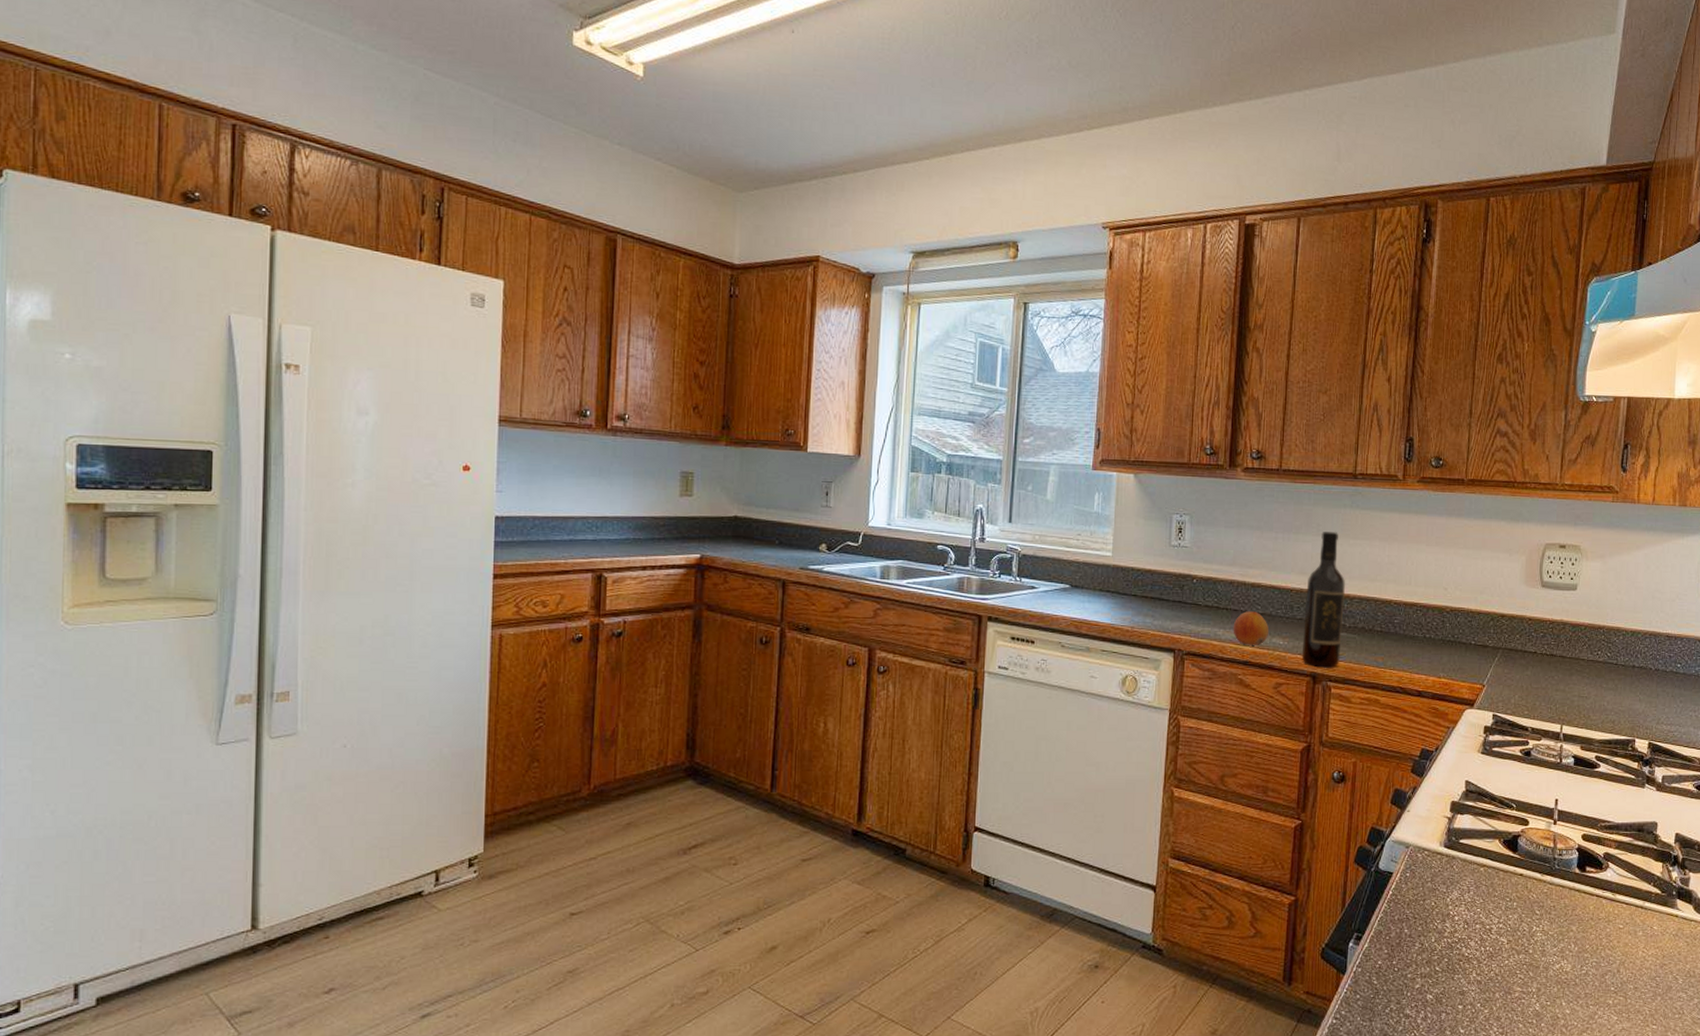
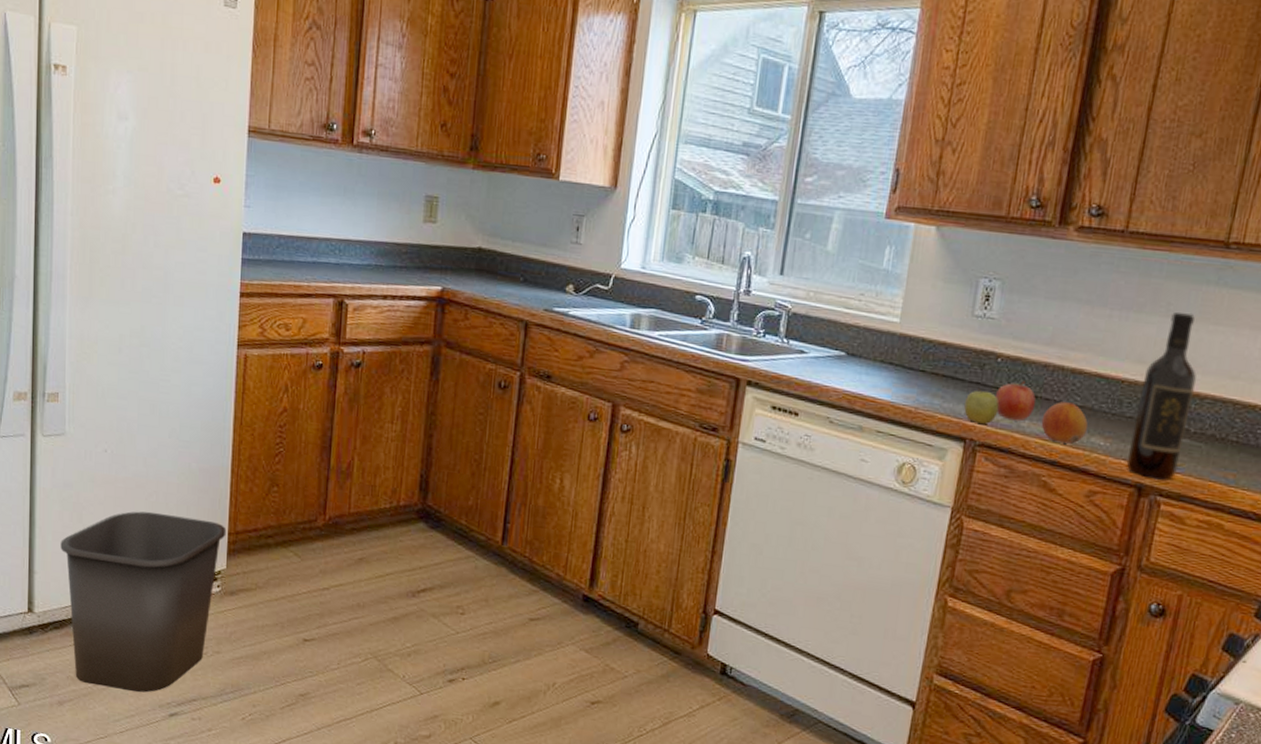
waste bin: none [291,803,483,998] -> present [60,511,227,692]
fruit: none [1171,606,1199,635] -> present [964,388,1000,424]
fruit: none [1194,597,1227,631] -> present [994,381,1037,422]

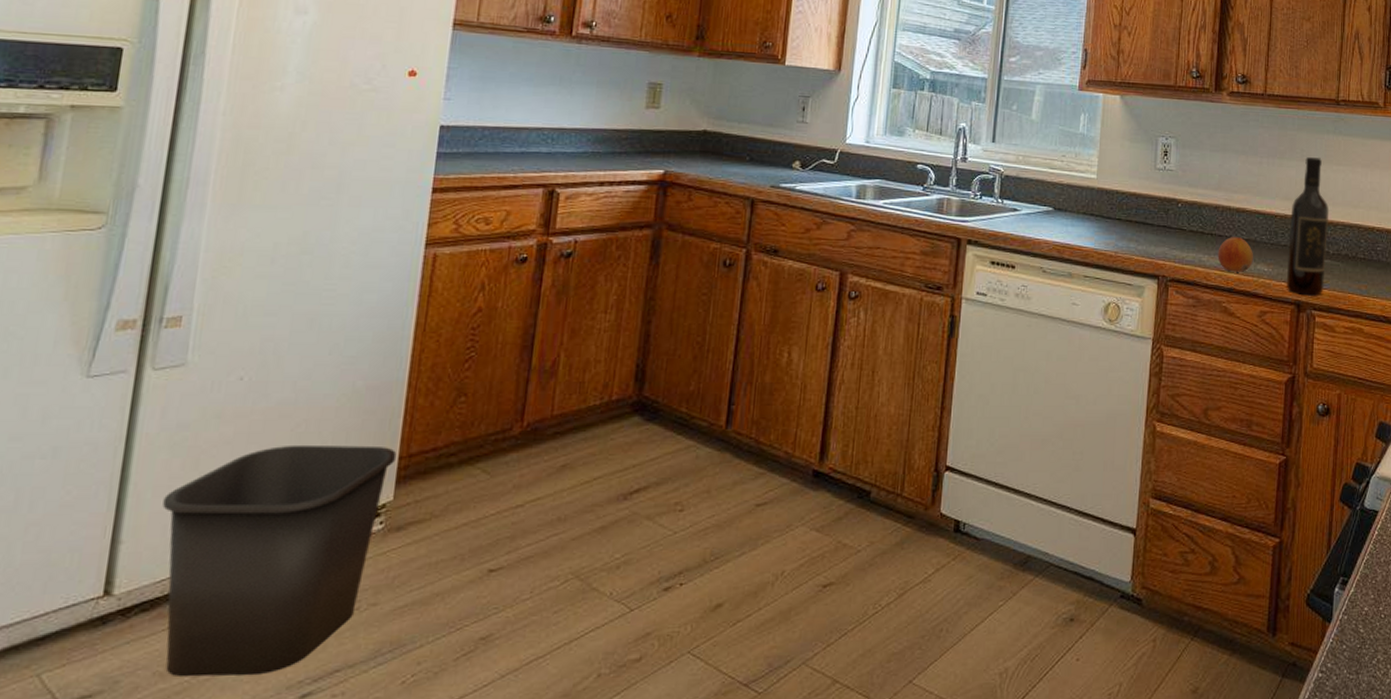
fruit: present [964,388,1000,424] -> none [1155,231,1183,261]
fruit: present [994,381,1037,422] -> none [1179,221,1212,257]

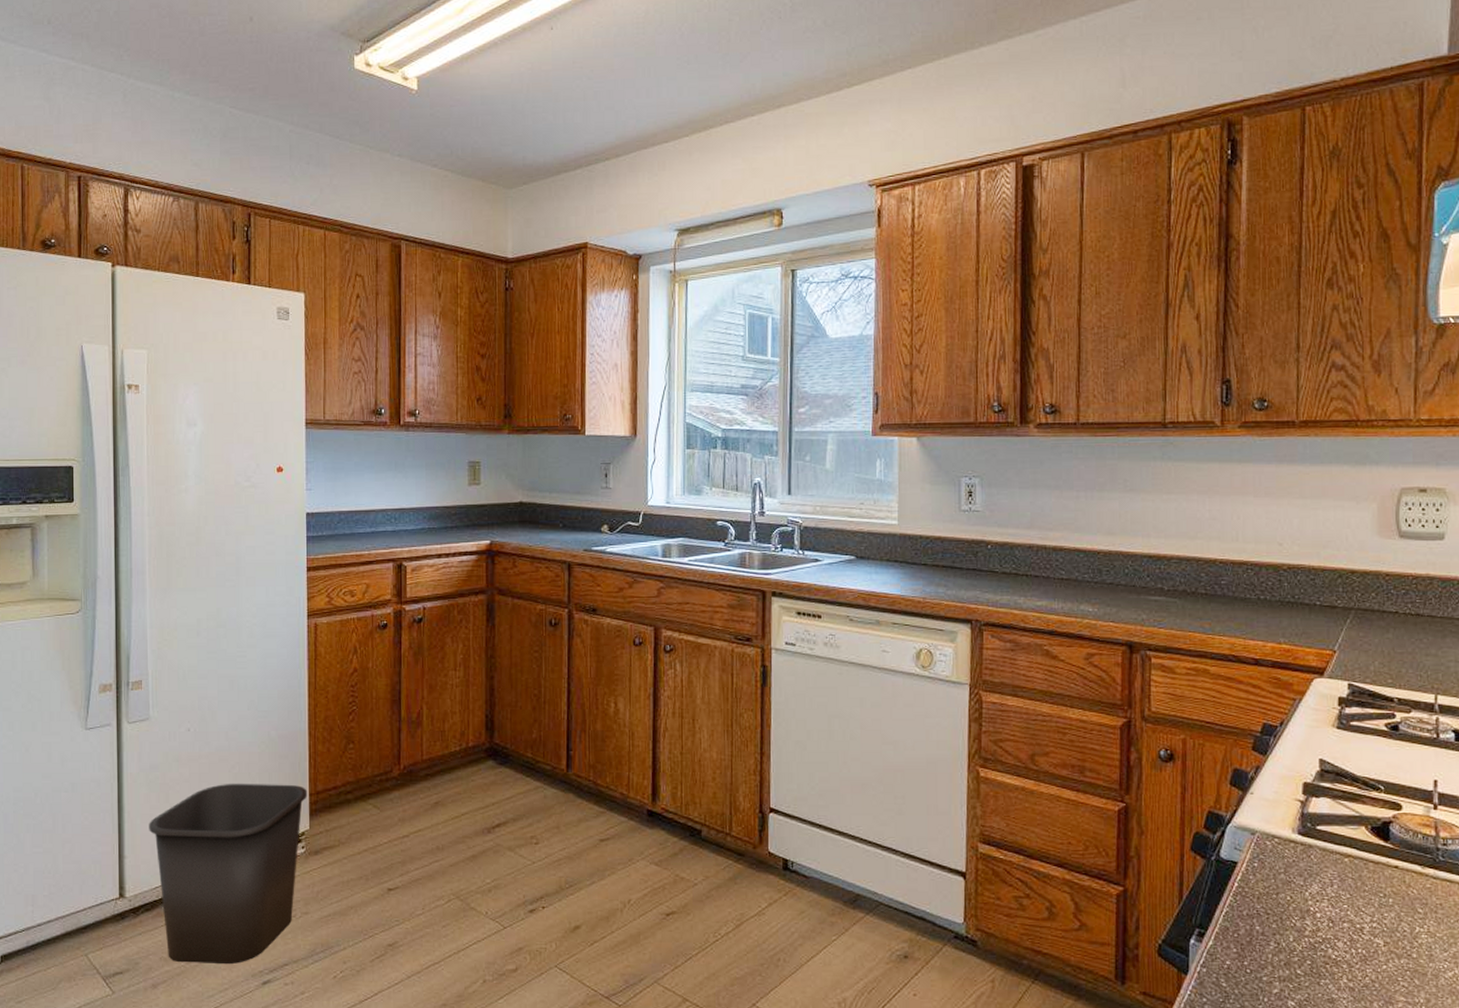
fruit: present [1217,237,1254,272] -> none [1035,577,1076,614]
wine bottle: present [1286,157,1330,296] -> none [1114,487,1162,636]

